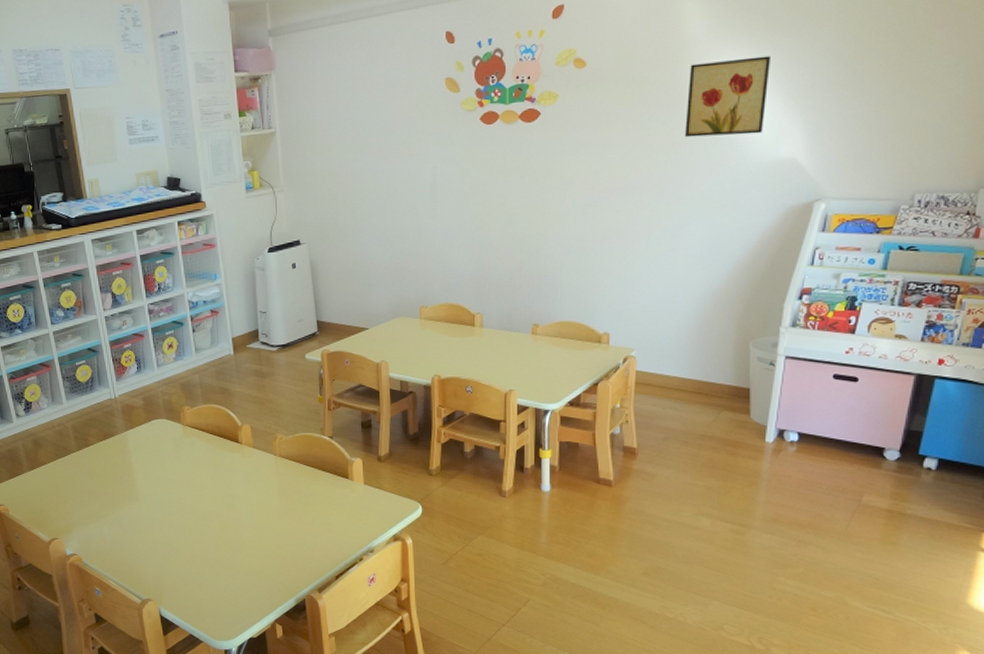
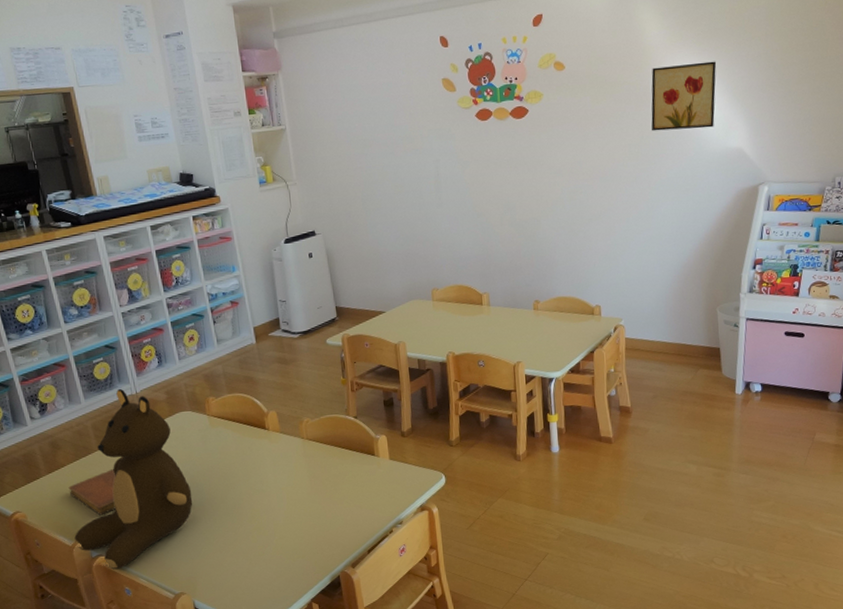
notebook: none [47,471,92,515] -> present [68,469,117,516]
teddy bear: none [51,392,164,570] -> present [74,388,193,570]

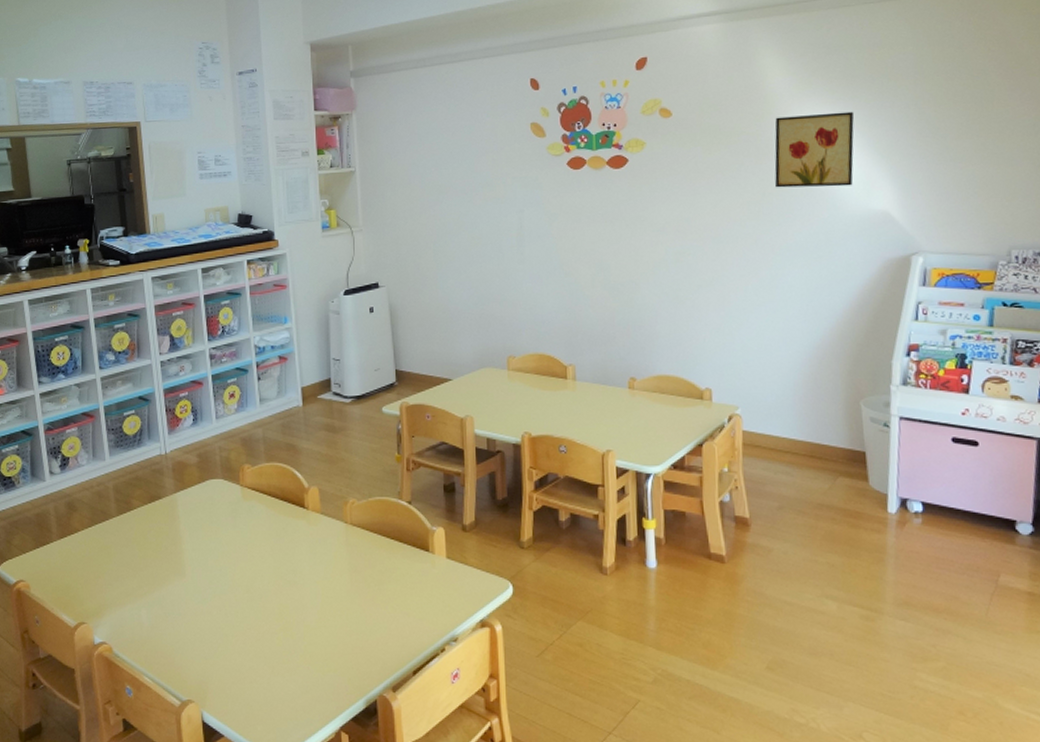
notebook: present [68,469,117,516] -> none [79,540,133,594]
teddy bear: present [74,388,193,570] -> none [78,446,214,663]

